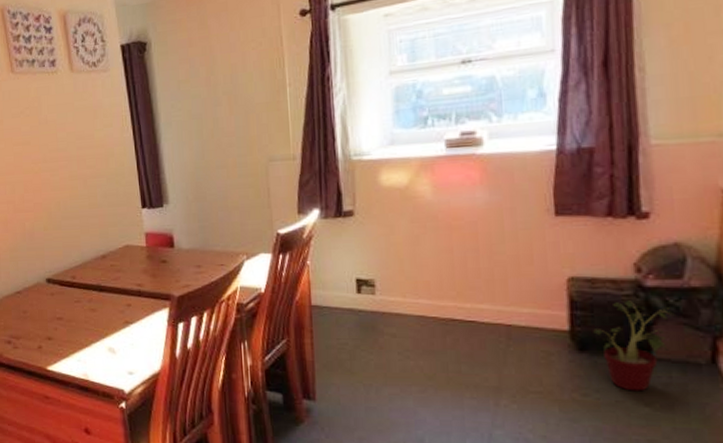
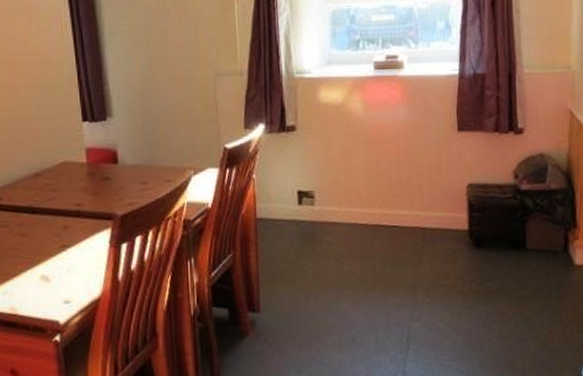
potted plant: present [593,300,675,391] -> none [485,202,541,278]

